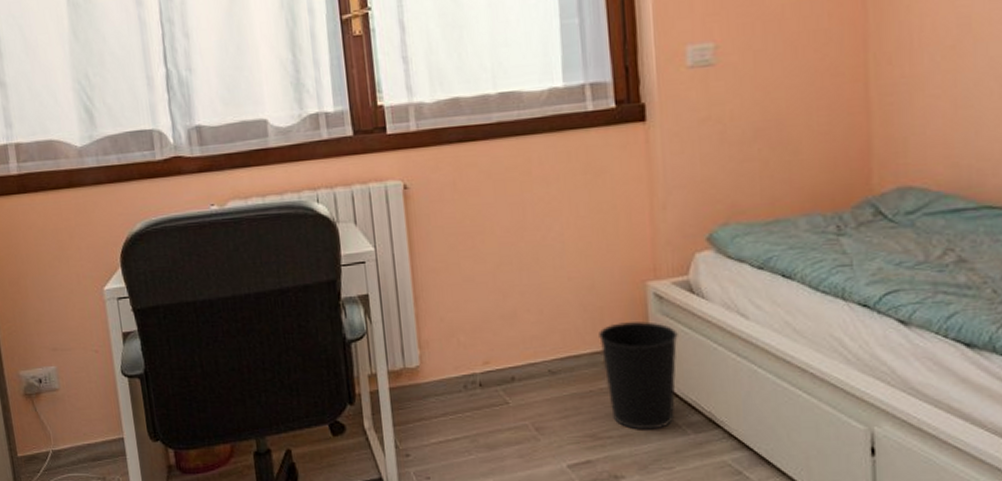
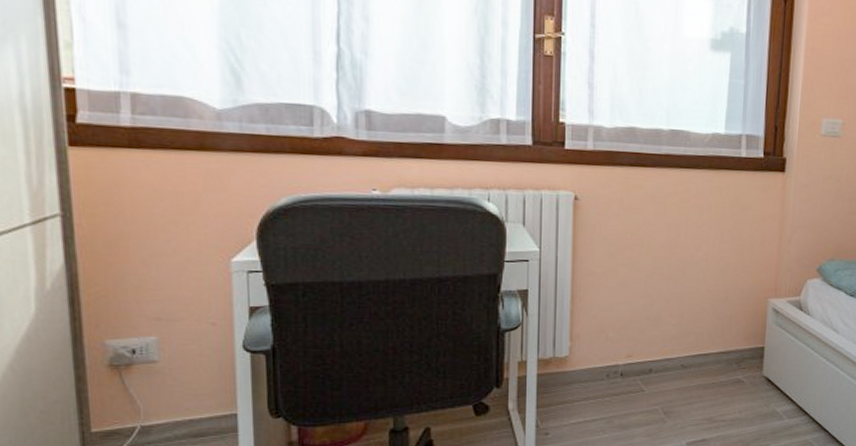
wastebasket: present [599,321,678,430] -> none [726,330,786,415]

